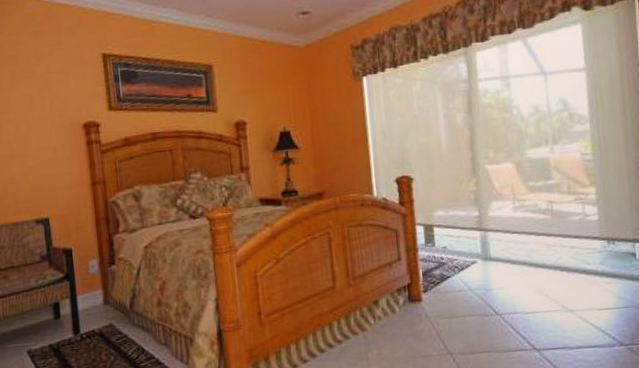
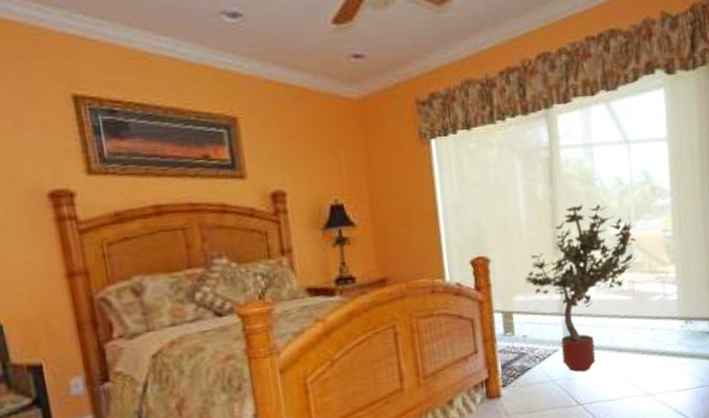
potted tree: none [444,130,555,284] -> present [524,204,637,372]

